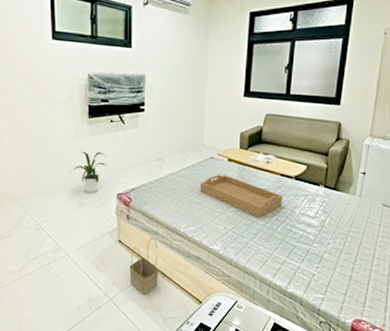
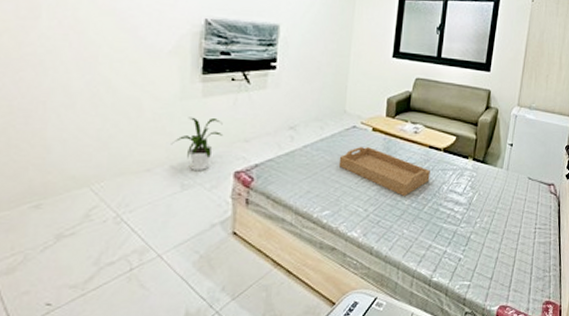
basket: present [129,238,159,295] -> none [244,226,284,301]

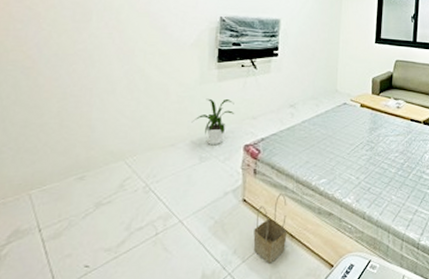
basket: none [244,226,284,301] -> present [253,194,287,264]
serving tray: present [338,146,430,196] -> none [332,120,413,165]

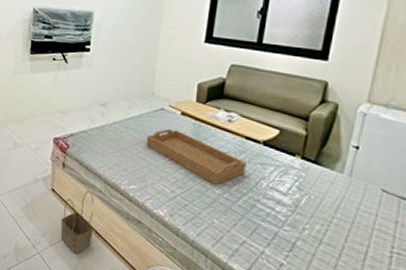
house plant: present [191,98,235,145] -> none [7,88,46,133]
serving tray: none [332,120,413,165] -> present [146,128,246,185]

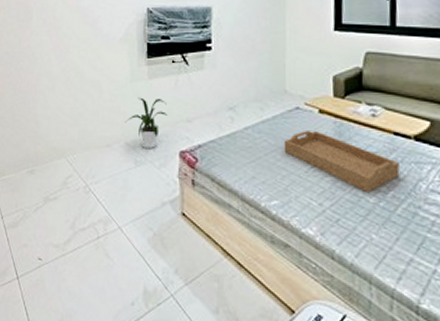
house plant: none [7,88,46,133] -> present [125,97,168,148]
basket: present [60,191,94,254] -> none [195,212,234,293]

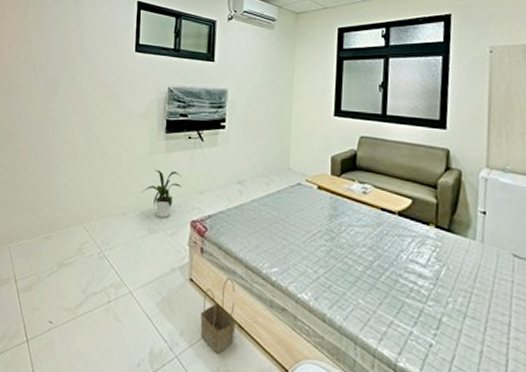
basket: none [195,212,234,293] -> present [200,278,236,354]
serving tray: present [283,129,400,192] -> none [285,203,385,261]

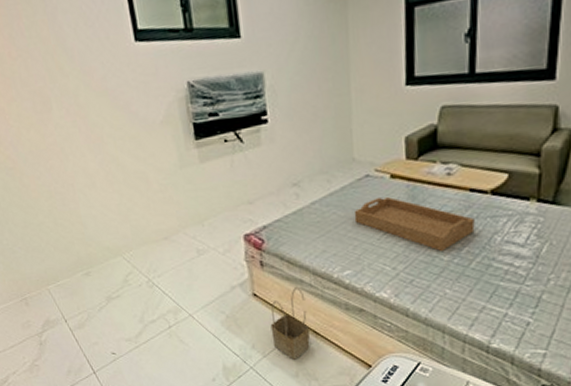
house plant: present [141,169,182,217] -> none [180,182,227,236]
serving tray: none [285,203,385,261] -> present [354,197,475,251]

